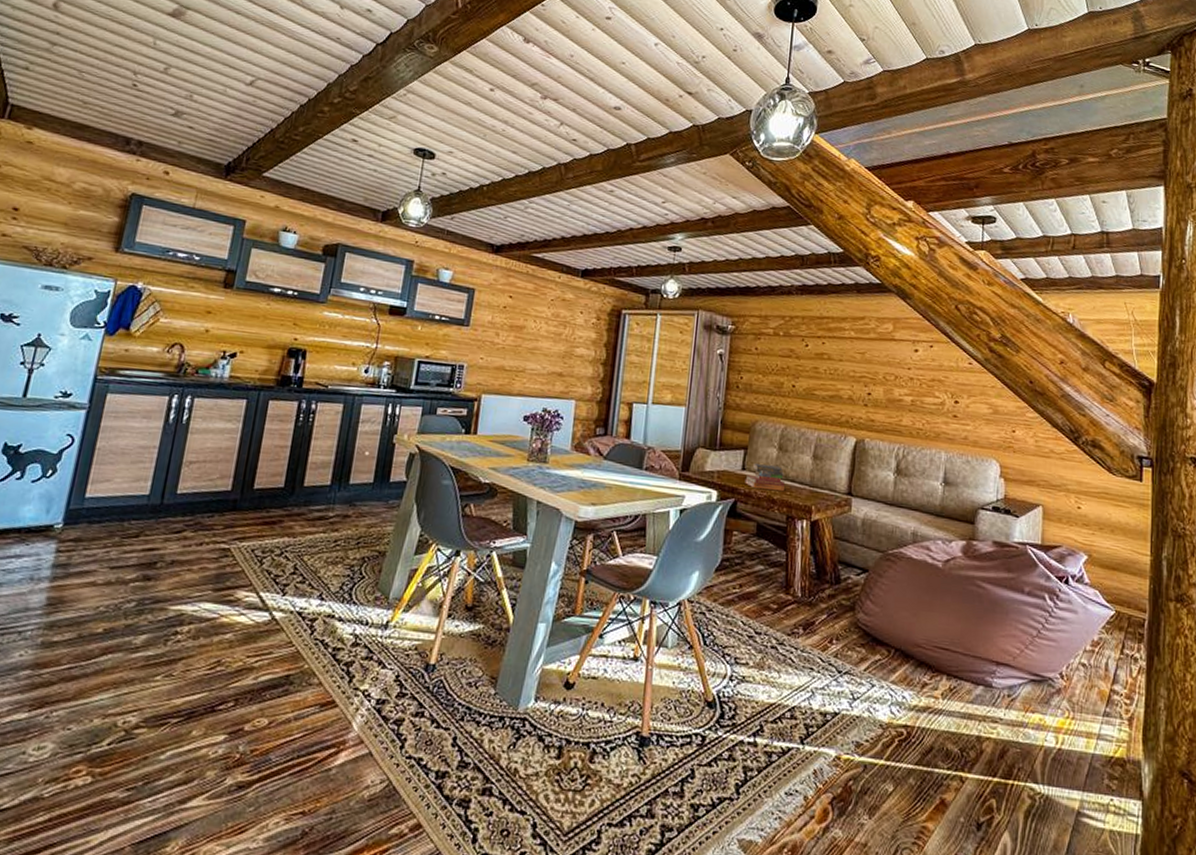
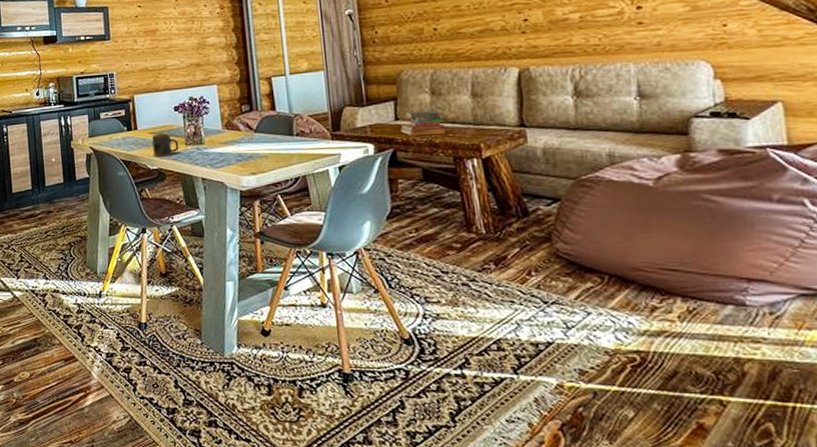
mug: none [488,443,520,471] -> present [151,133,179,157]

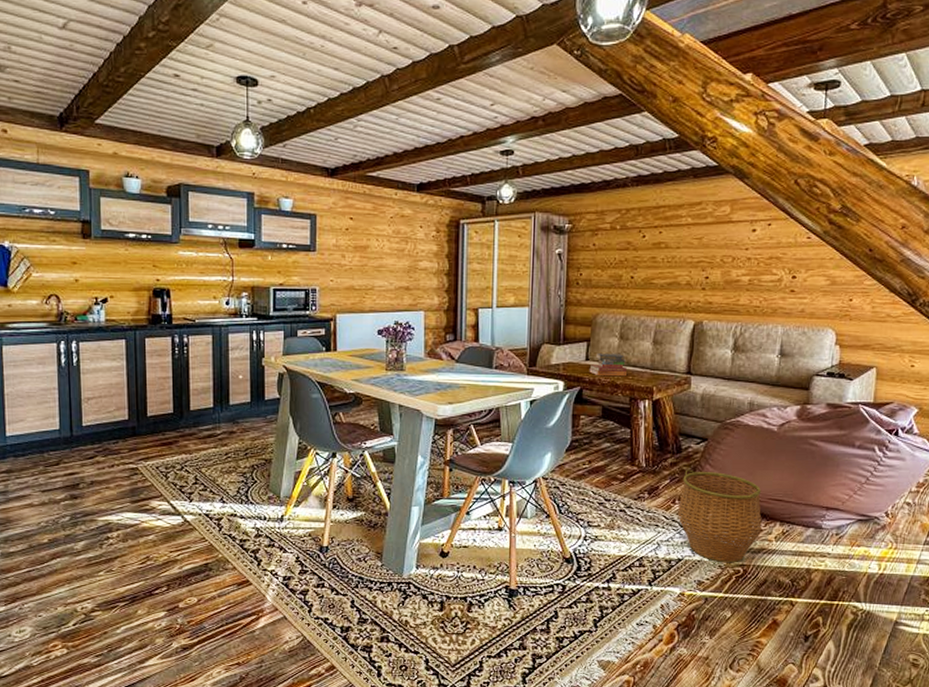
mug: present [151,133,179,157] -> none [350,357,379,381]
basket: none [536,235,656,349] -> present [678,469,762,563]

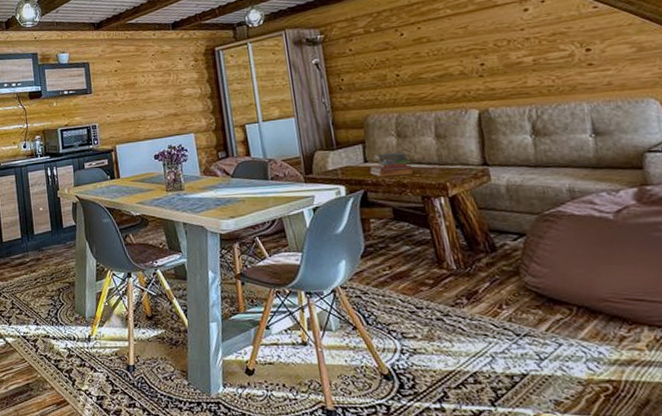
basket: present [678,469,762,563] -> none [505,269,625,379]

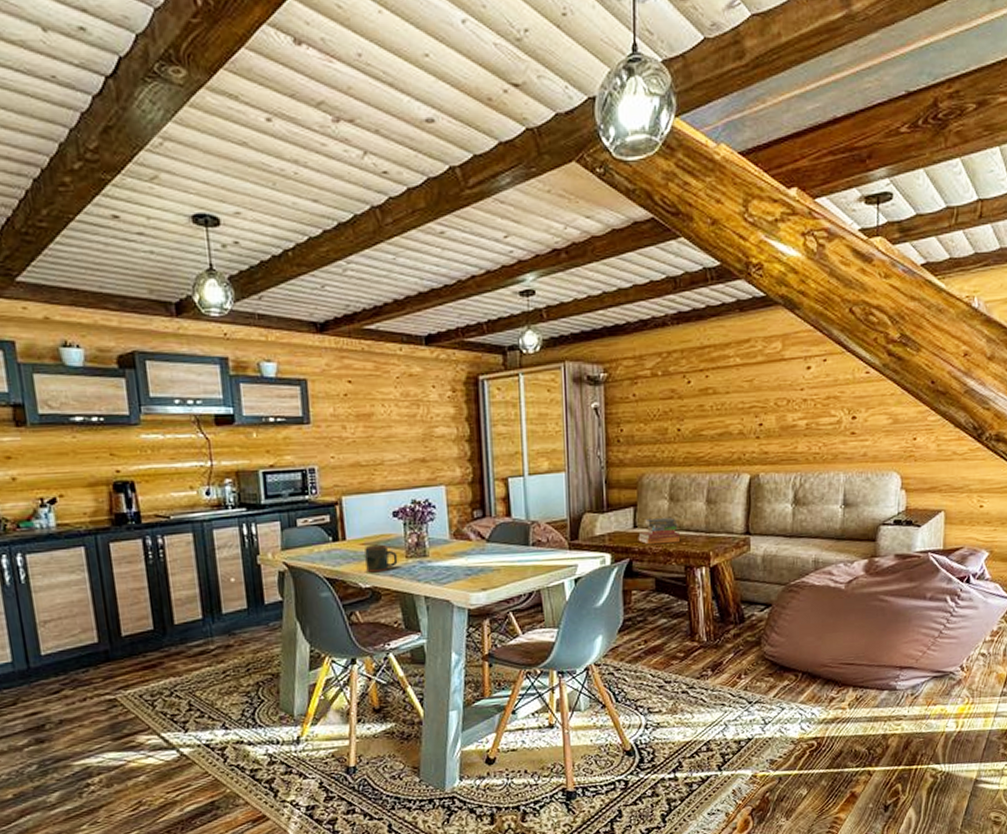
mug: none [134,181,160,204] -> present [364,544,398,573]

